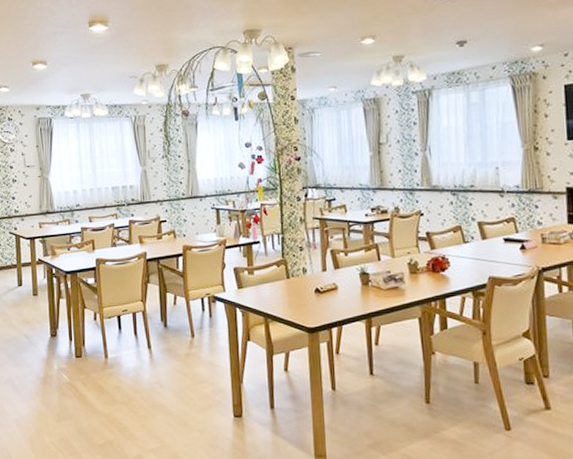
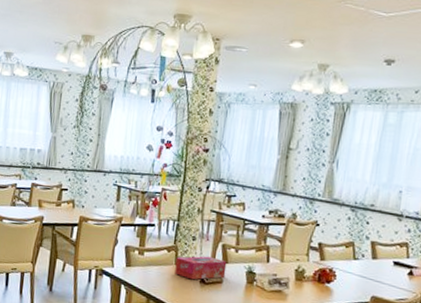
tissue box: none [287,264,340,291] -> present [175,256,227,280]

